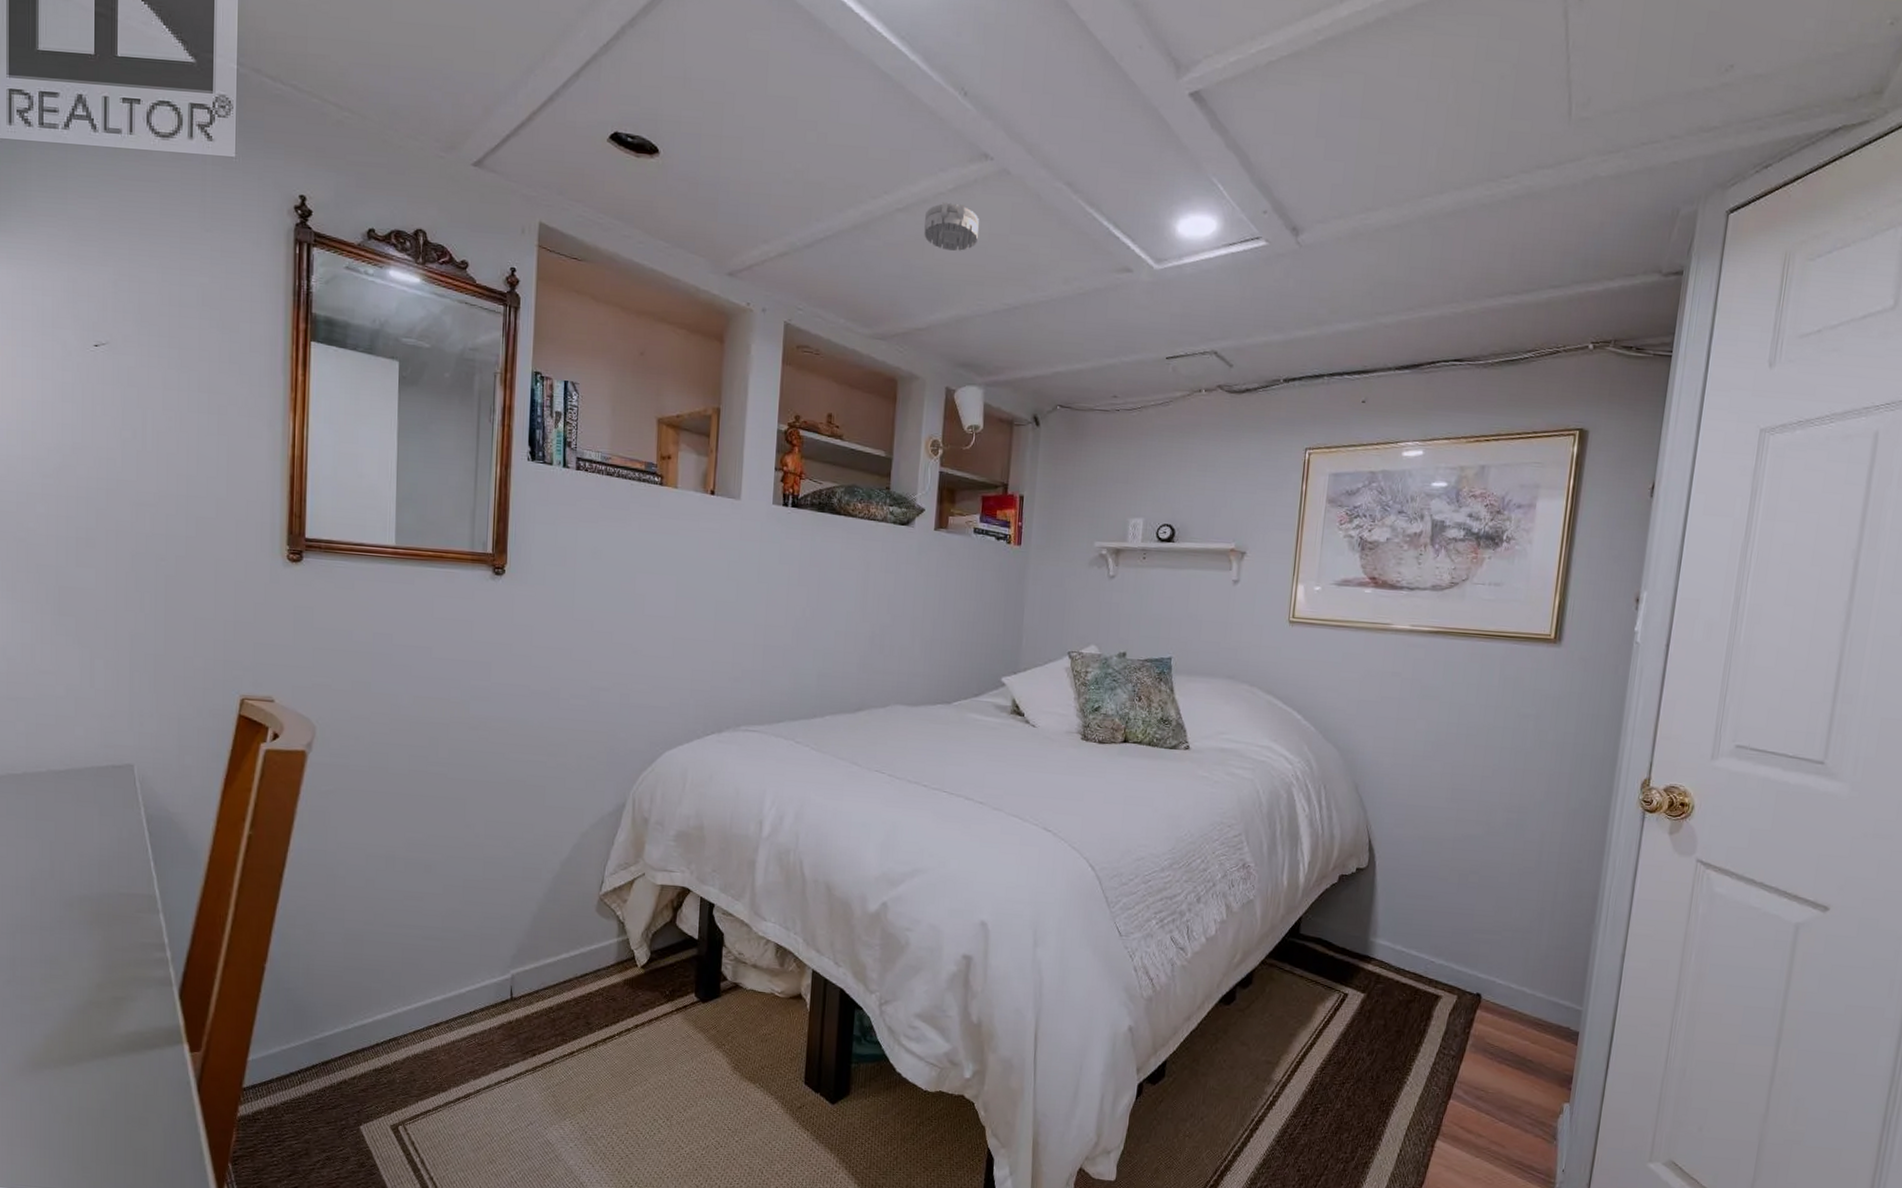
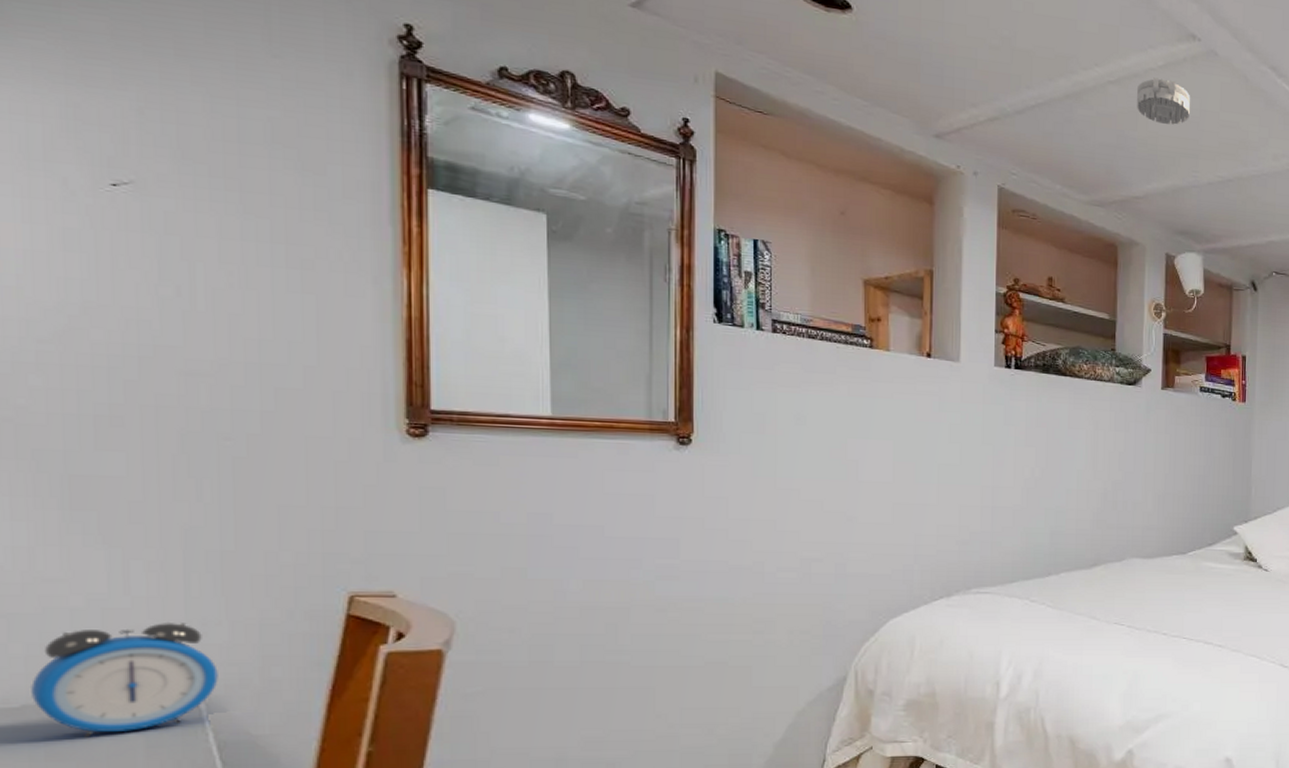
alarm clock: none [28,711,149,803] -> present [29,621,218,738]

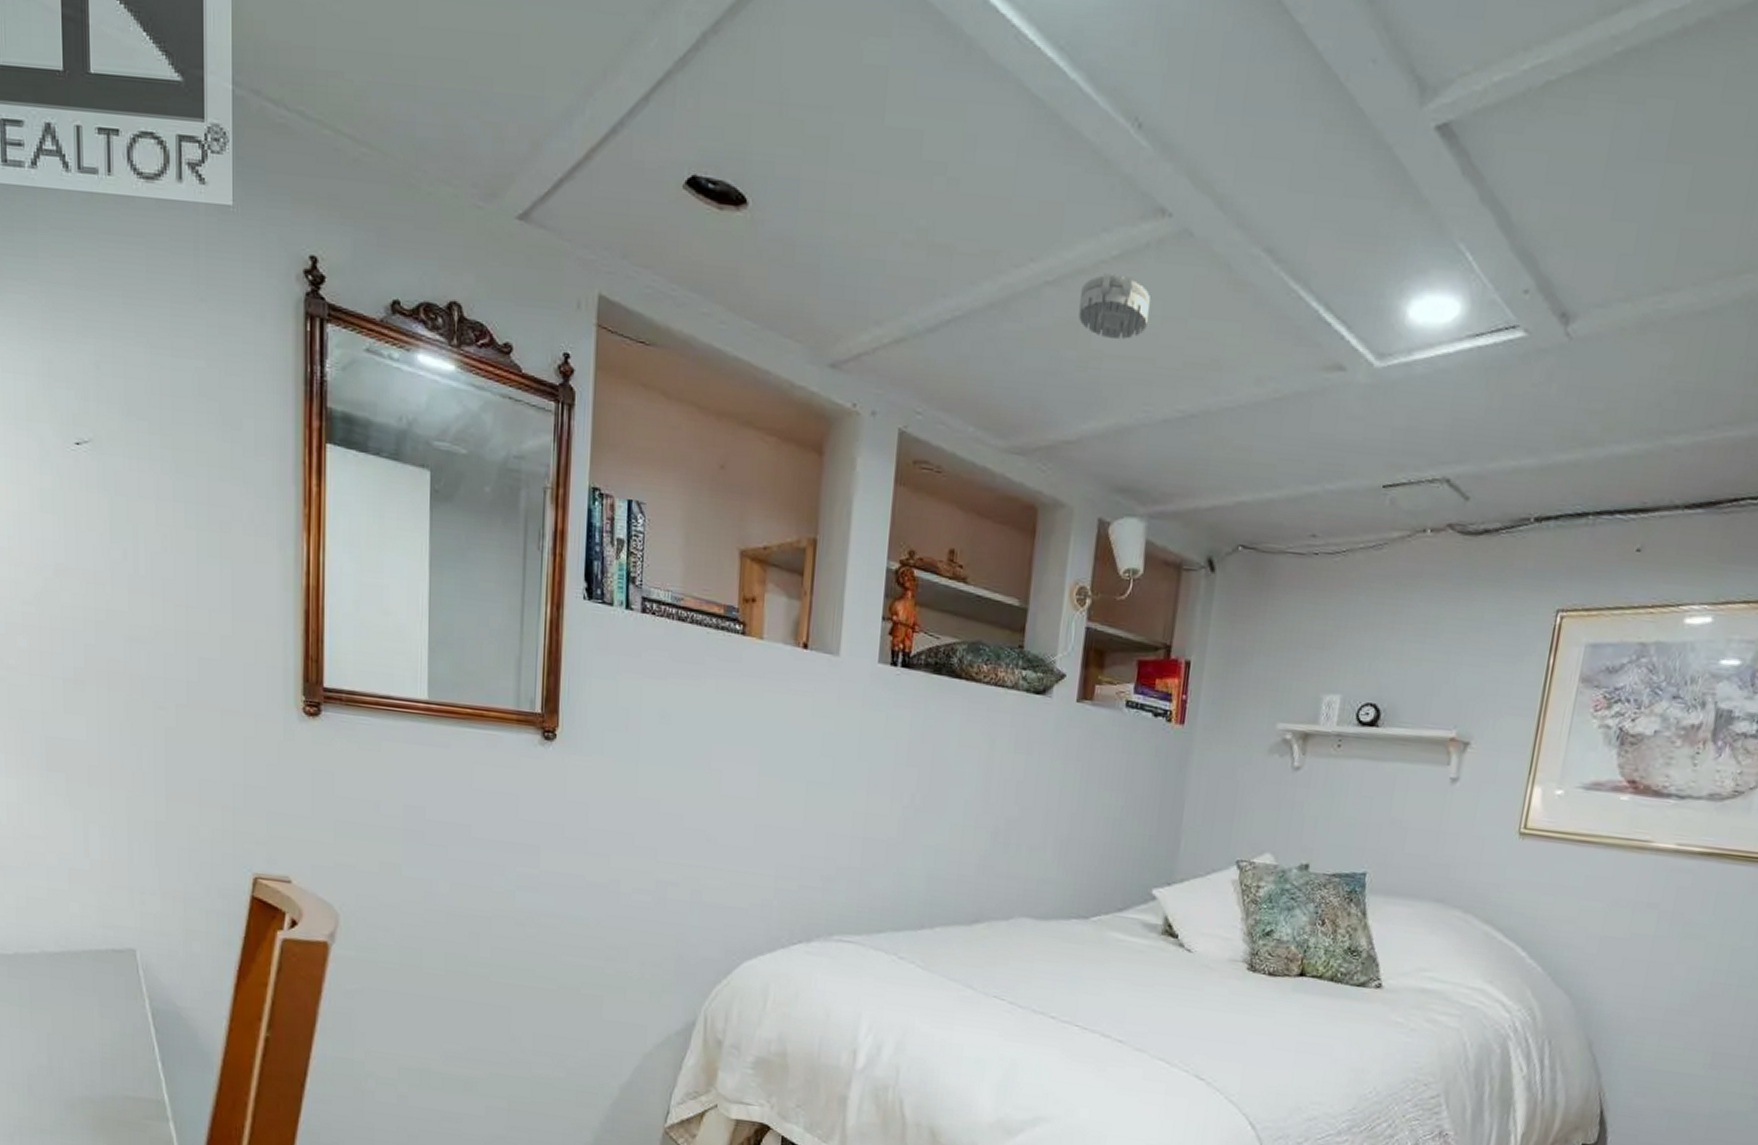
alarm clock: present [29,621,218,738] -> none [19,886,153,991]

